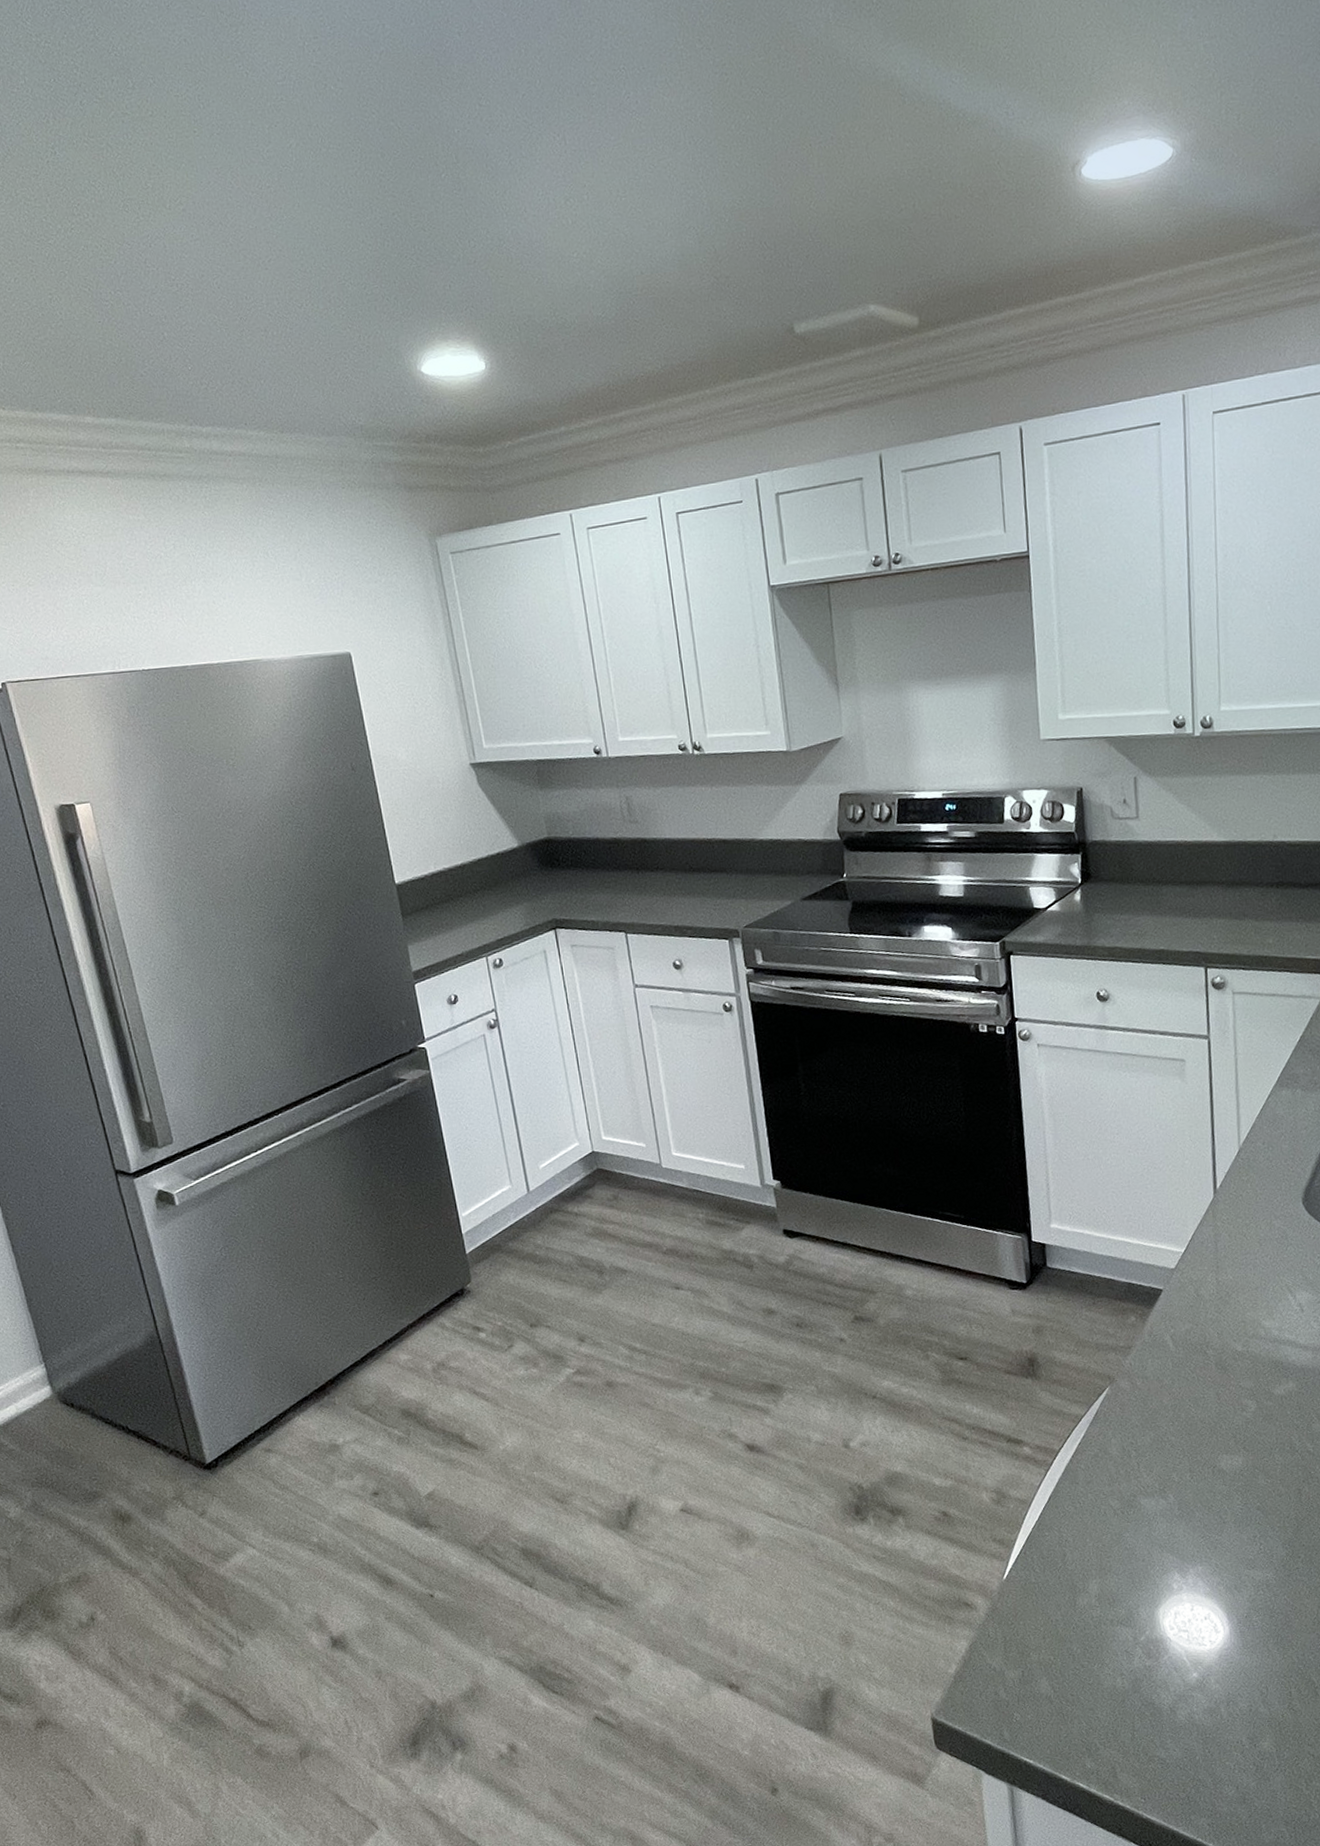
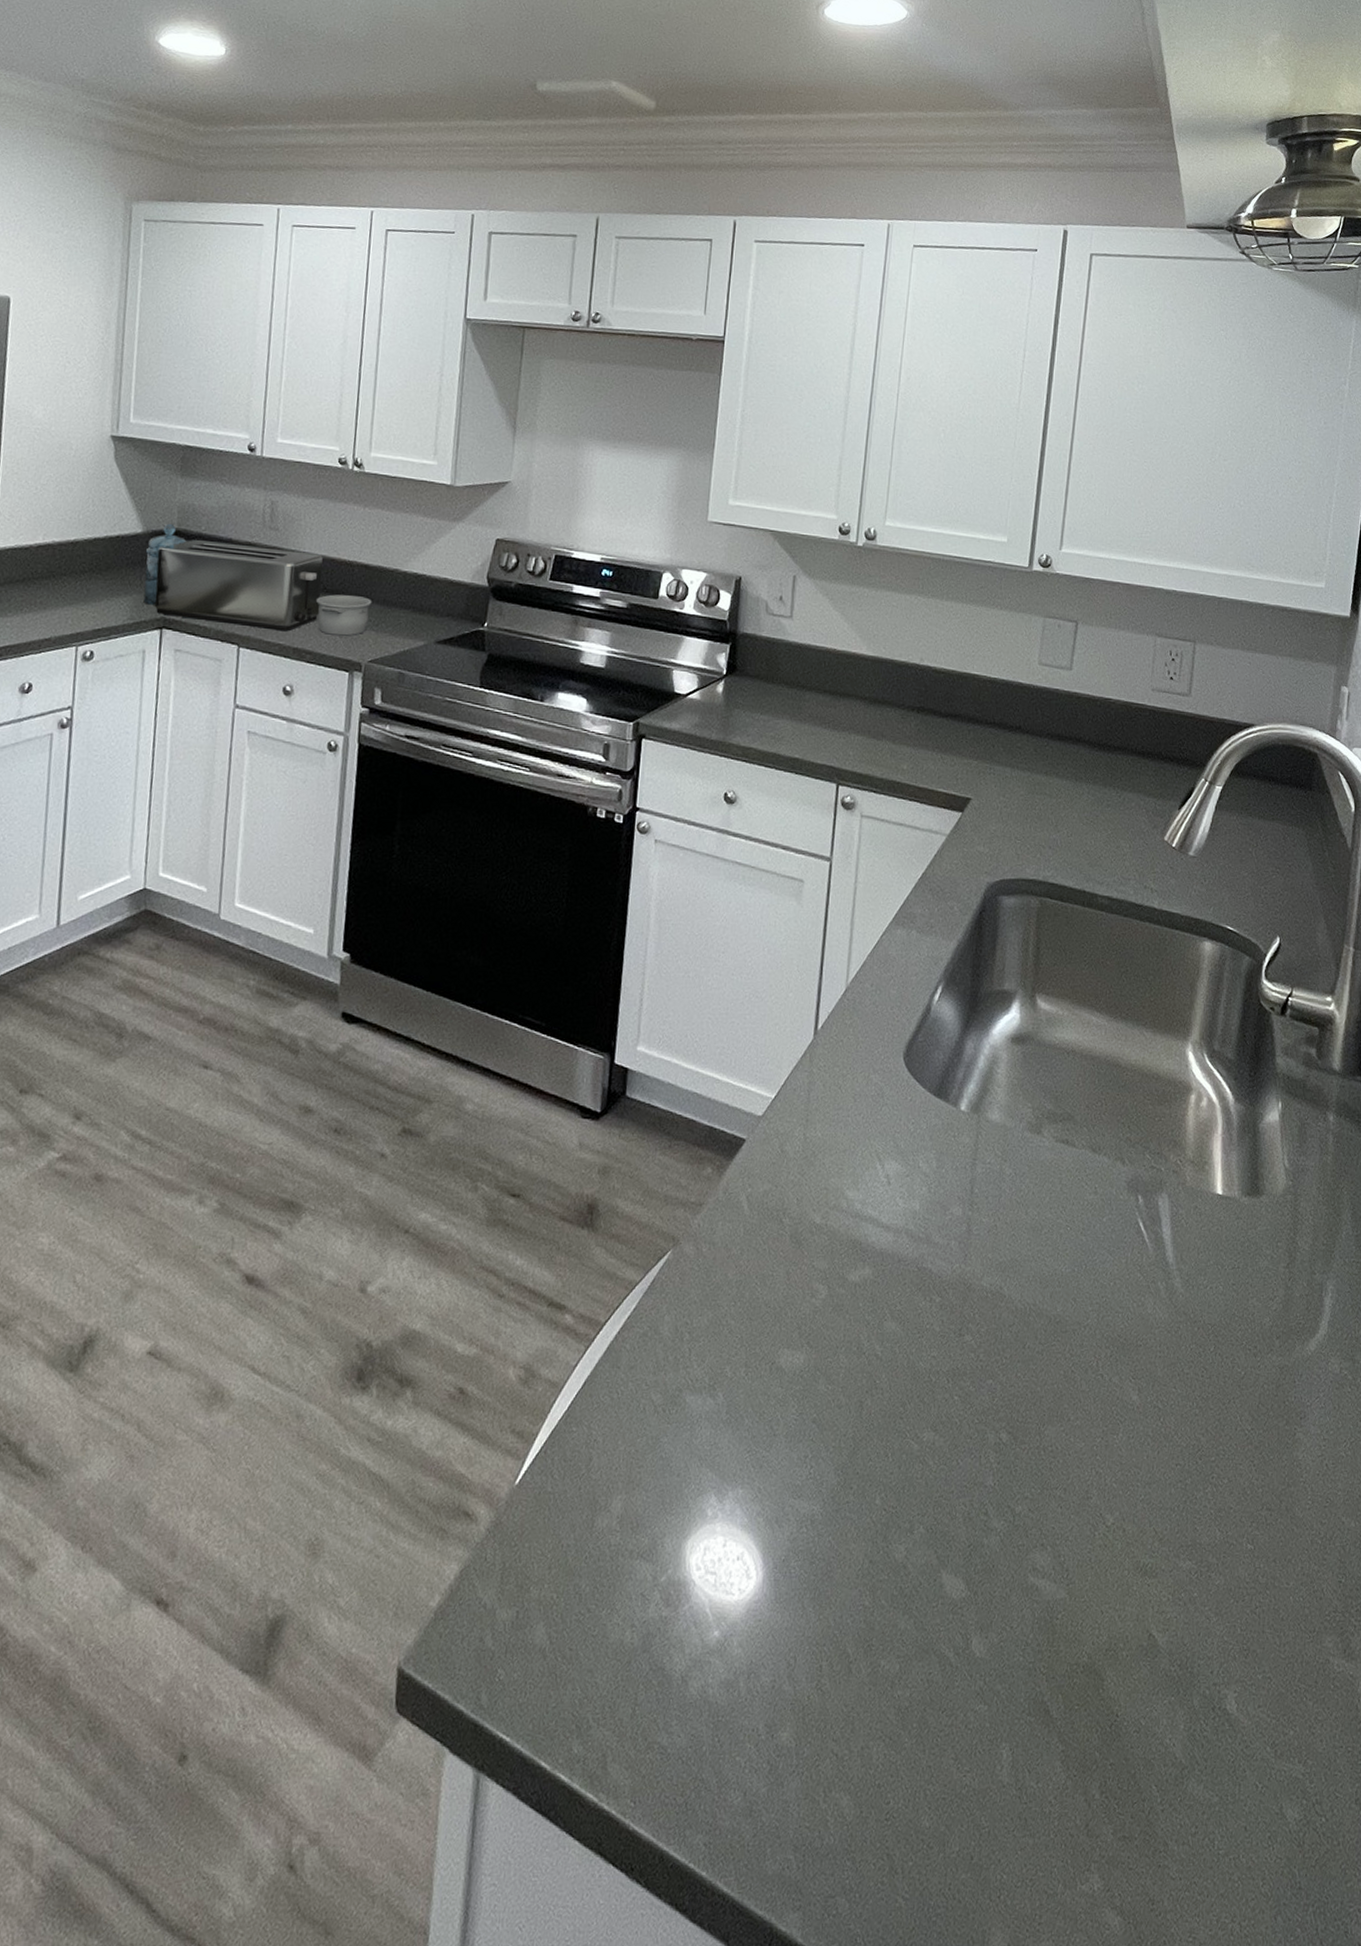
canister: none [525,833,559,910] -> present [143,523,187,605]
toaster: none [535,838,691,917] -> present [154,540,323,632]
cooking pot: none [685,869,737,909] -> present [315,594,372,636]

